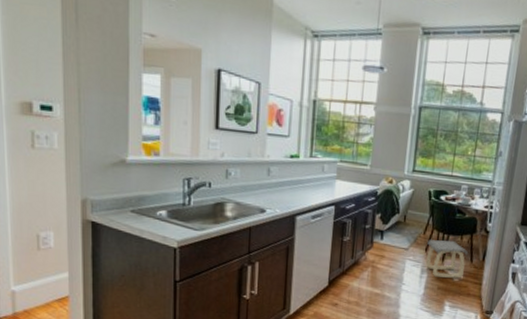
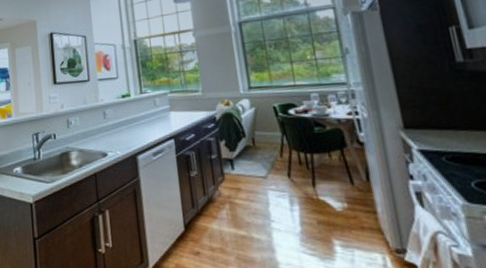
stool: present [426,240,469,278] -> none [288,159,347,208]

